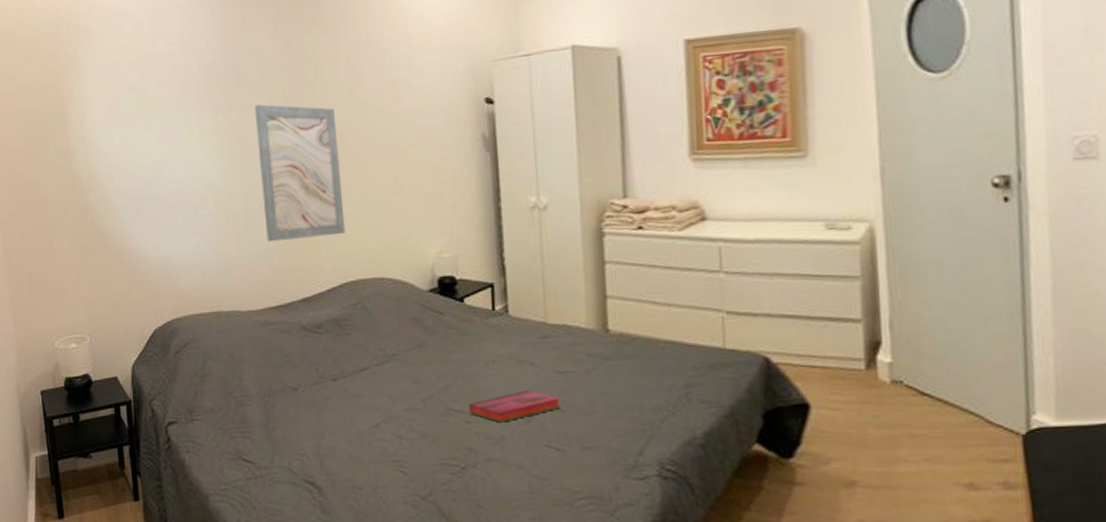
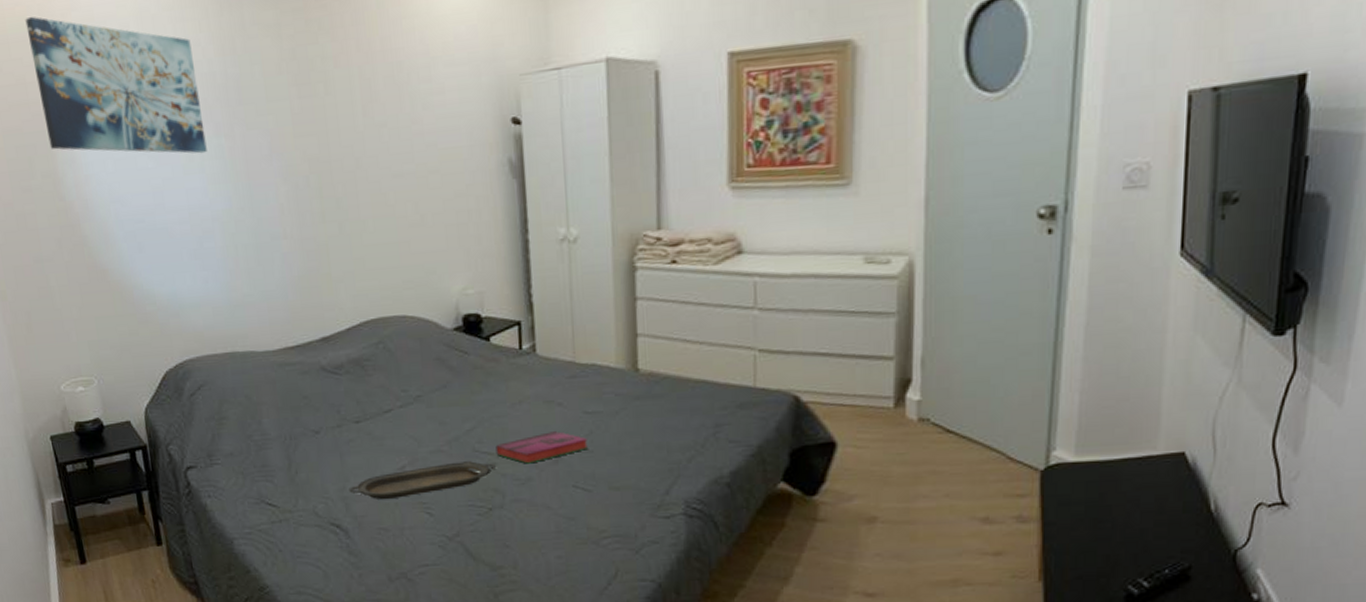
wall art: none [53,15,206,131] -> present [25,16,207,154]
wall art: present [255,104,346,243] -> none [260,124,364,278]
serving tray: none [324,418,469,457] -> present [349,460,496,499]

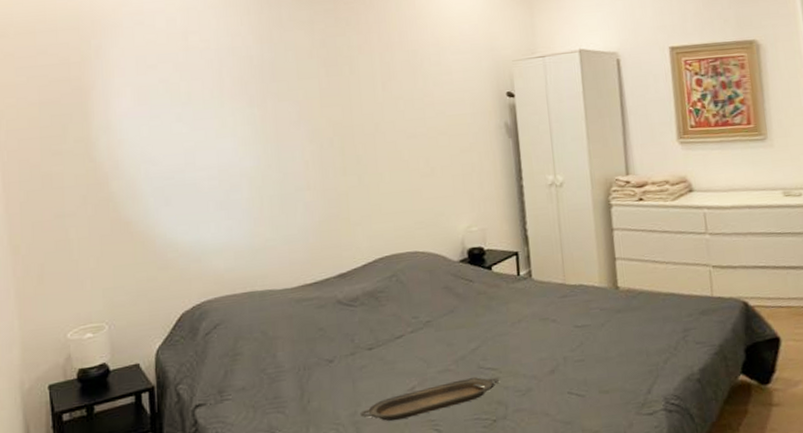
wall art: present [25,16,207,154] -> none [76,10,240,121]
hardback book: present [495,431,588,464] -> none [498,344,580,376]

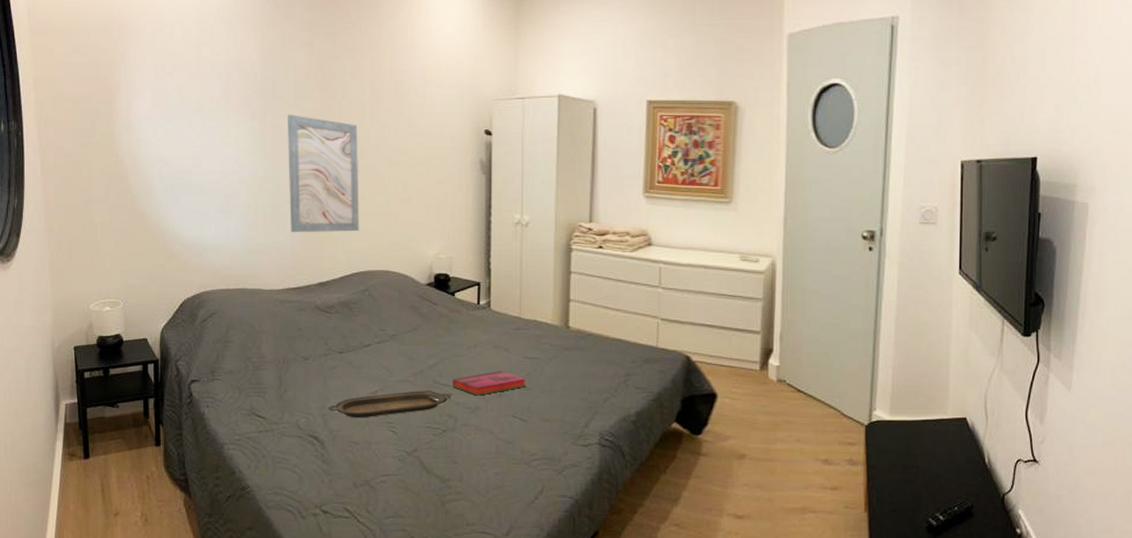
wall art: none [291,96,380,224] -> present [288,115,359,233]
hardback book: none [498,344,580,376] -> present [452,371,527,396]

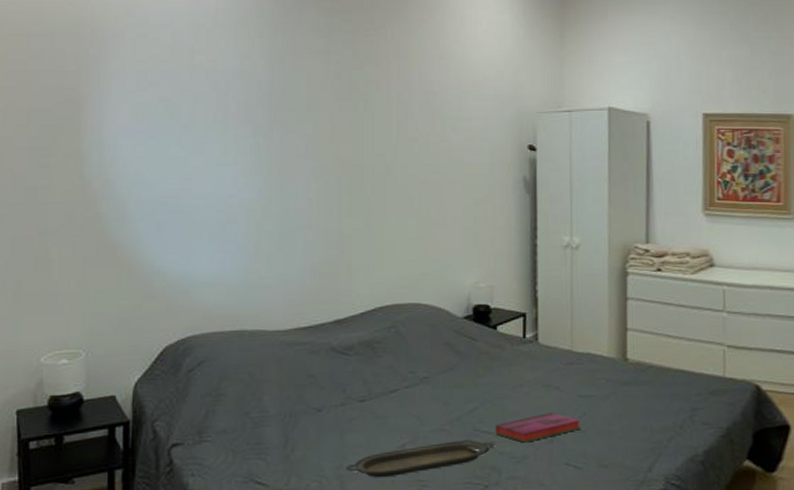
wall art: present [288,115,359,233] -> none [299,129,384,264]

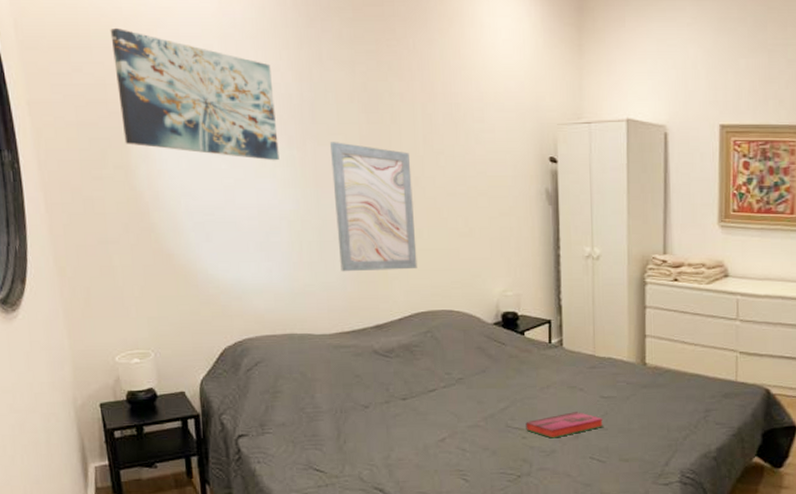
wall art: none [75,15,244,149] -> present [110,27,279,161]
wall art: none [299,129,384,264] -> present [330,142,418,272]
serving tray: present [346,439,494,477] -> none [393,434,525,467]

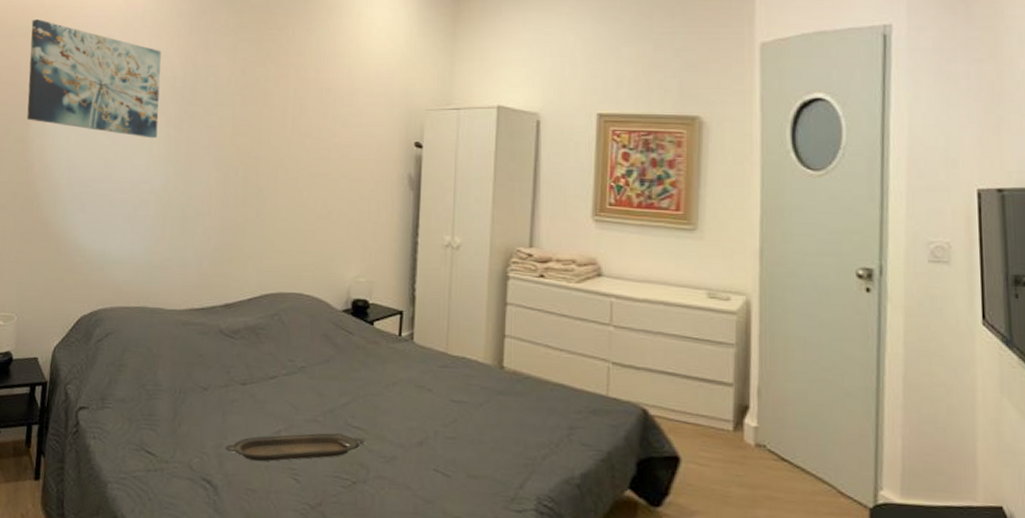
wall art: present [330,142,418,272] -> none [199,122,278,249]
serving tray: none [393,434,525,467] -> present [225,432,364,461]
hardback book: present [526,412,604,439] -> none [366,415,453,443]

